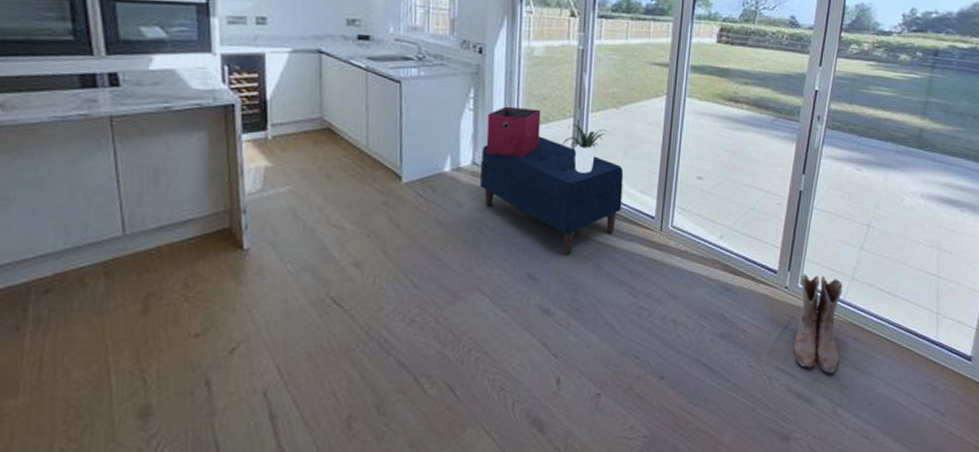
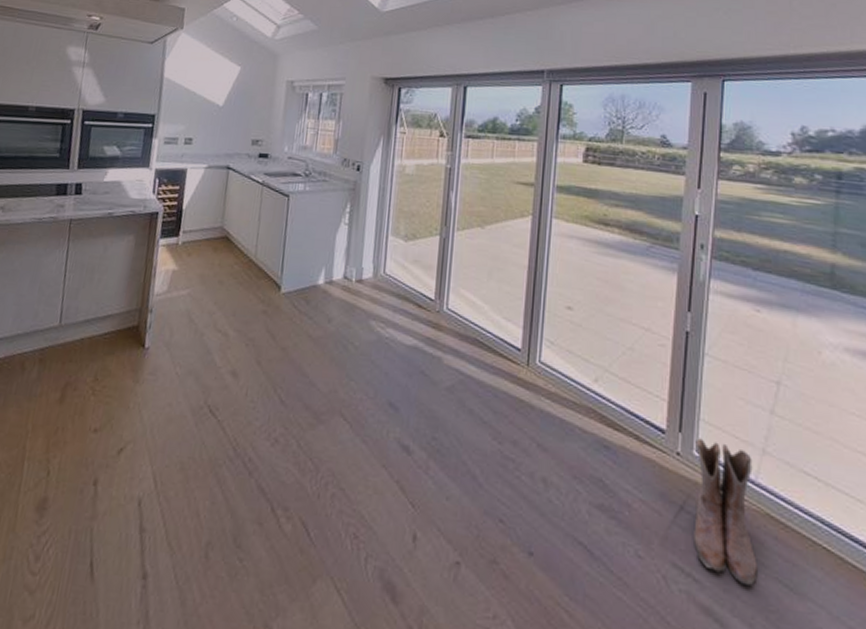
bench: present [479,136,624,254] -> none [349,253,489,384]
storage bin: present [485,106,541,158] -> none [356,221,410,275]
potted plant: present [561,124,607,173] -> none [427,242,472,295]

